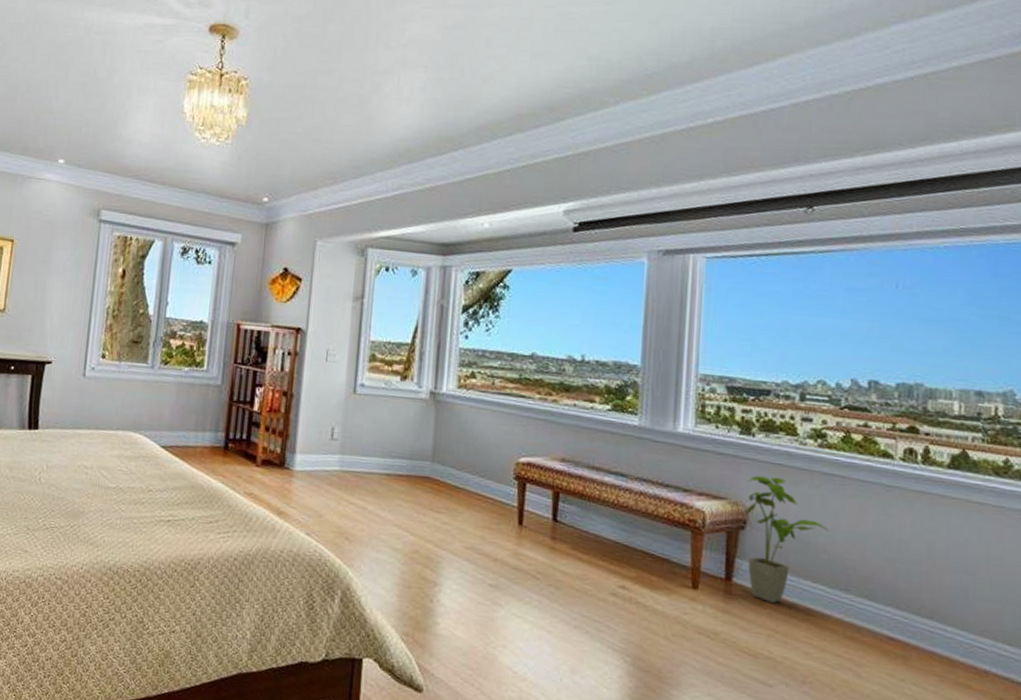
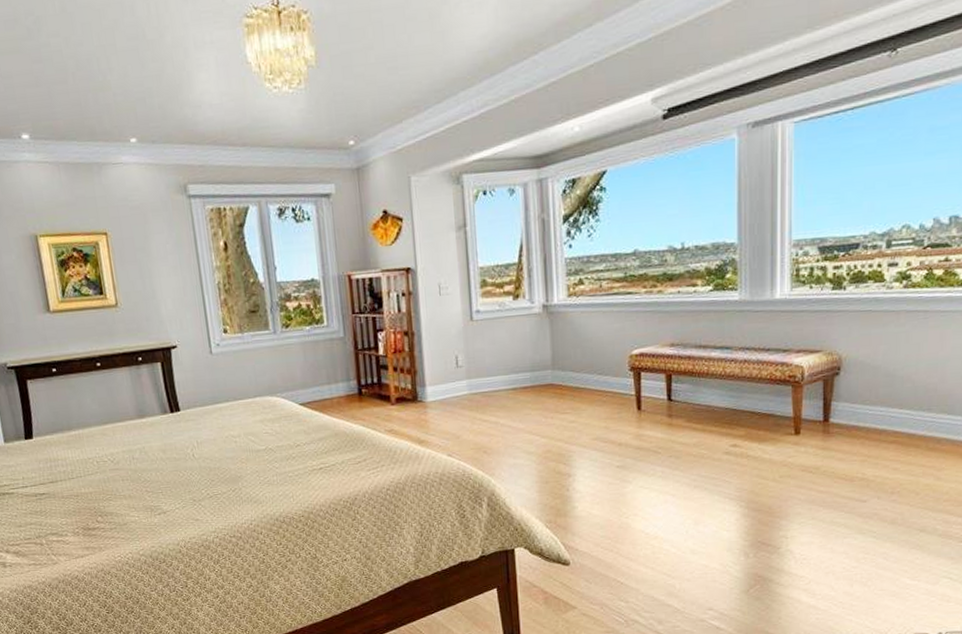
house plant: present [744,476,830,603] -> none [838,322,914,433]

